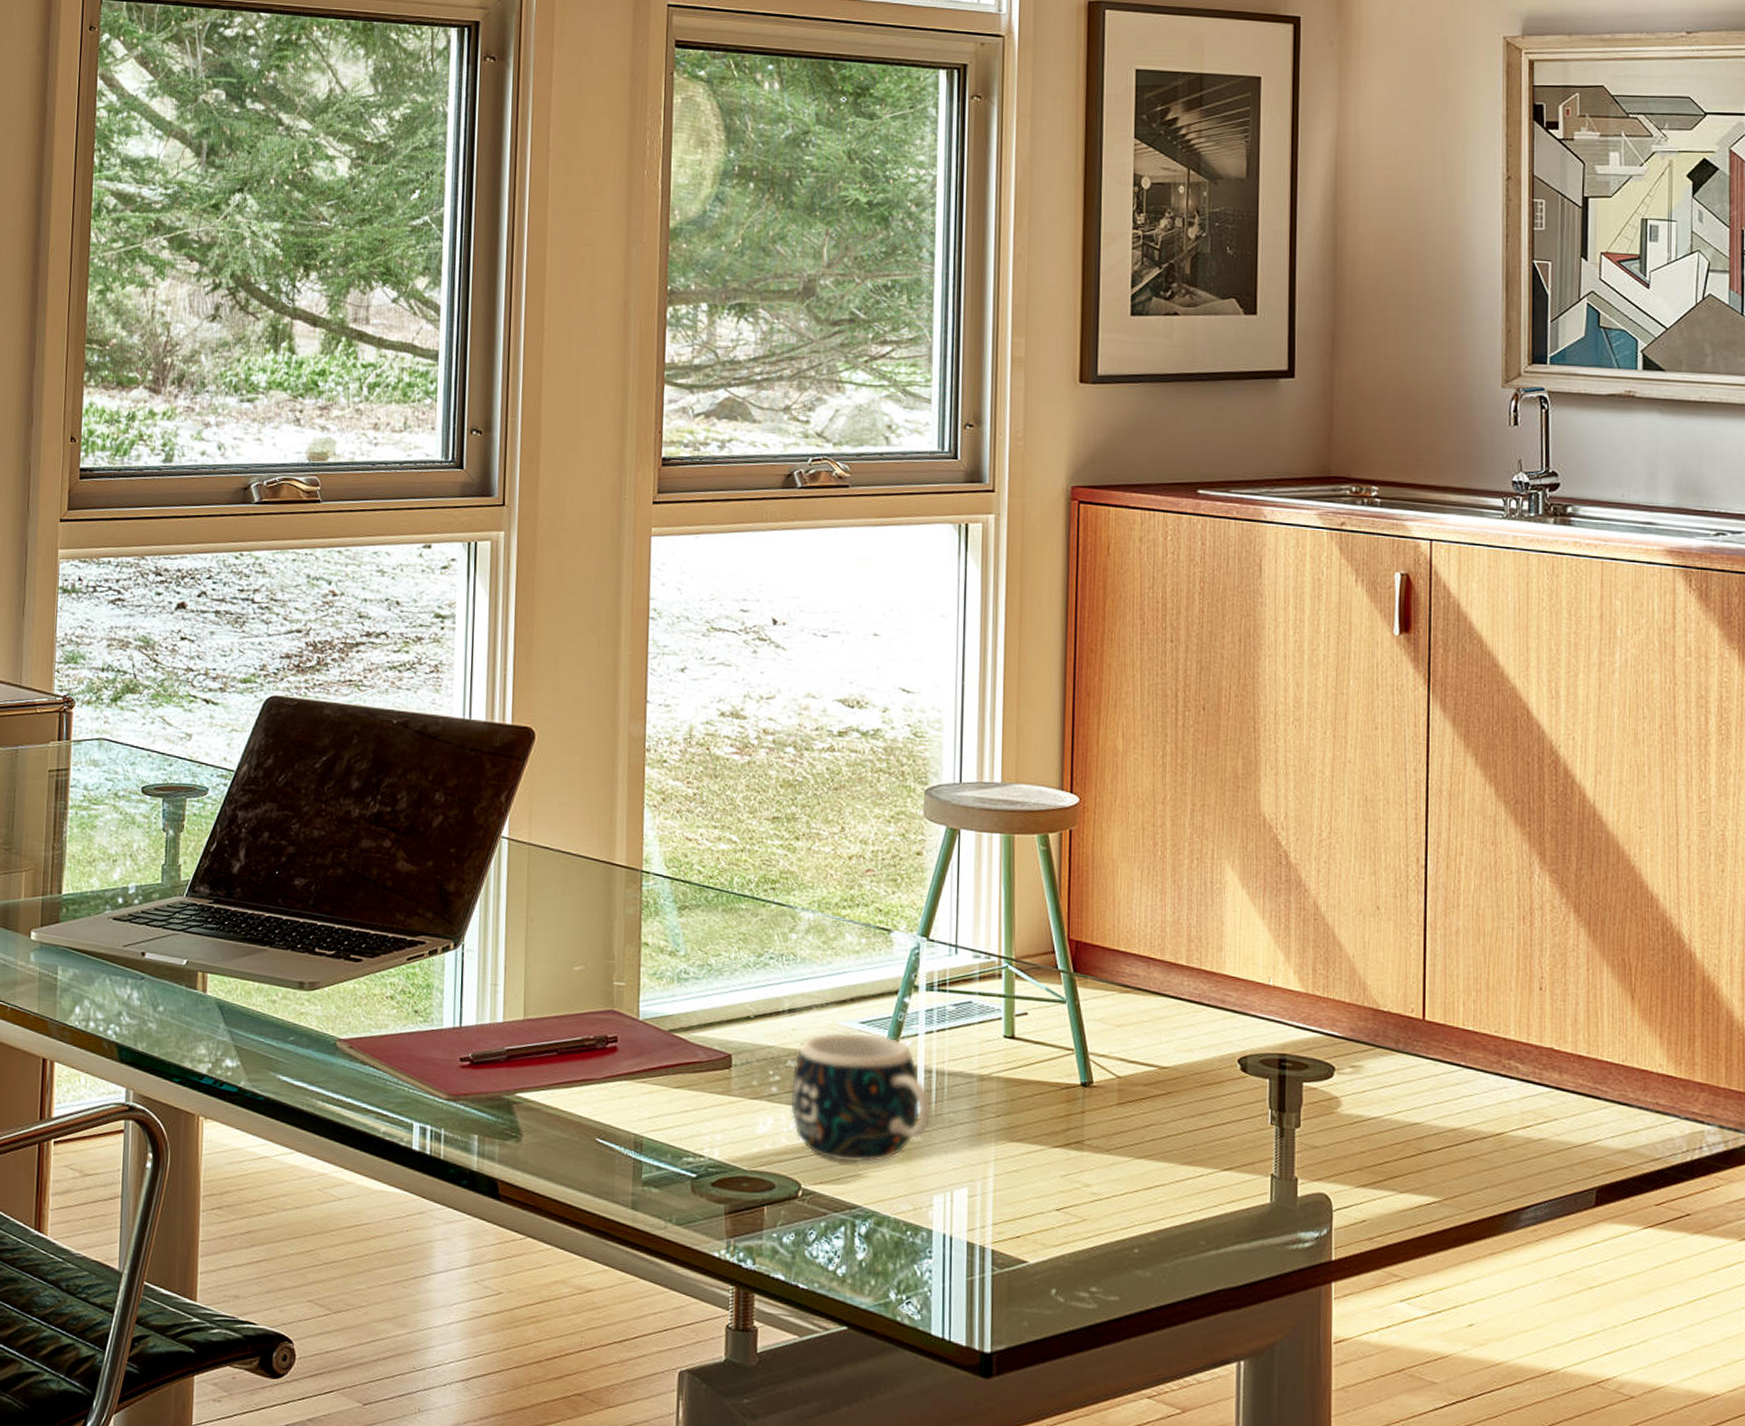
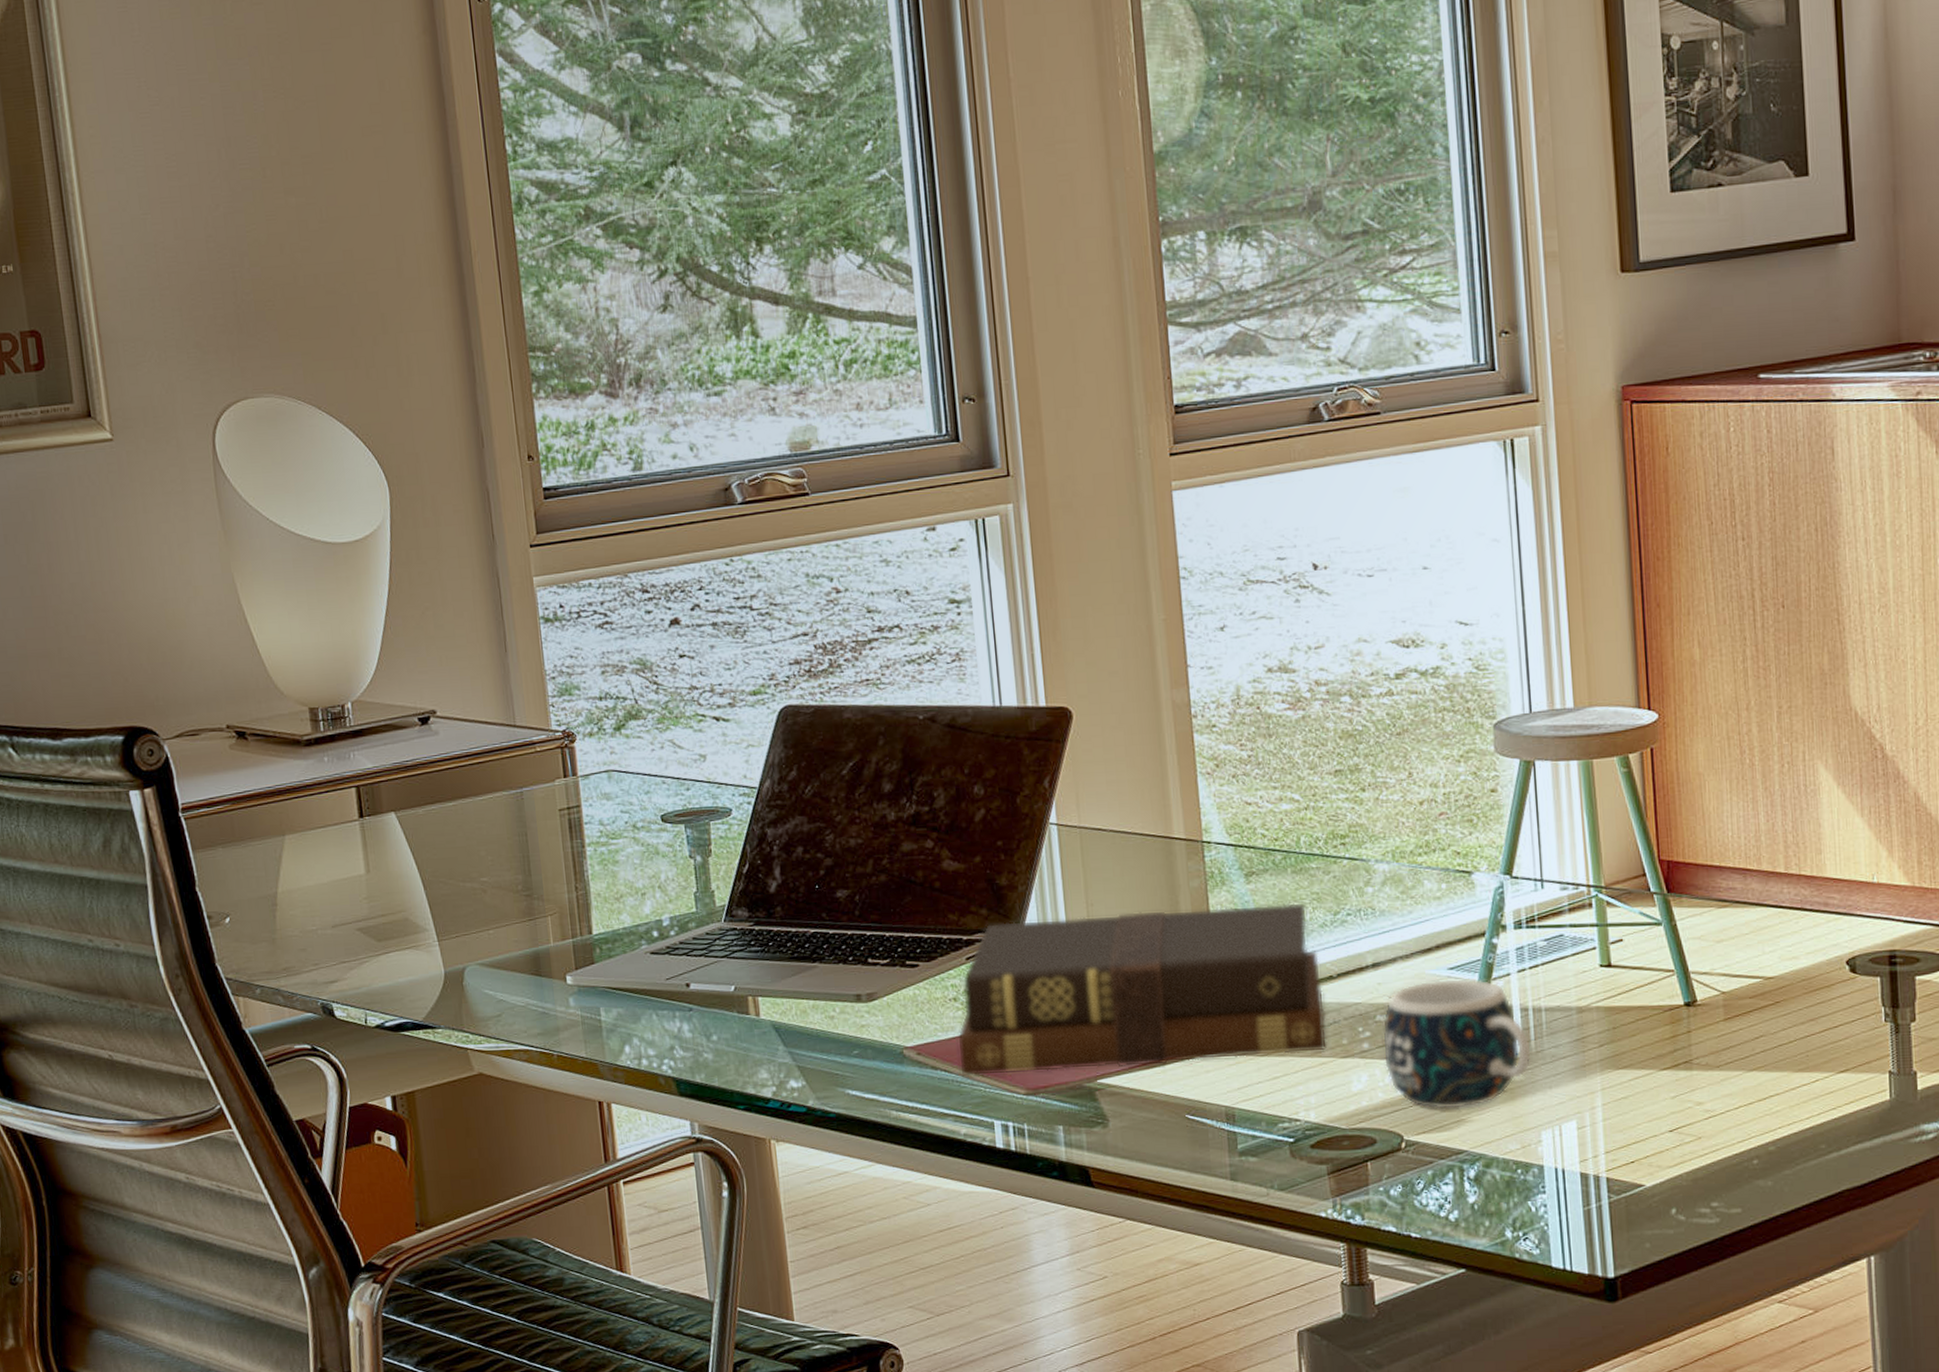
bible: none [387,927,740,1091] -> present [957,903,1328,1077]

